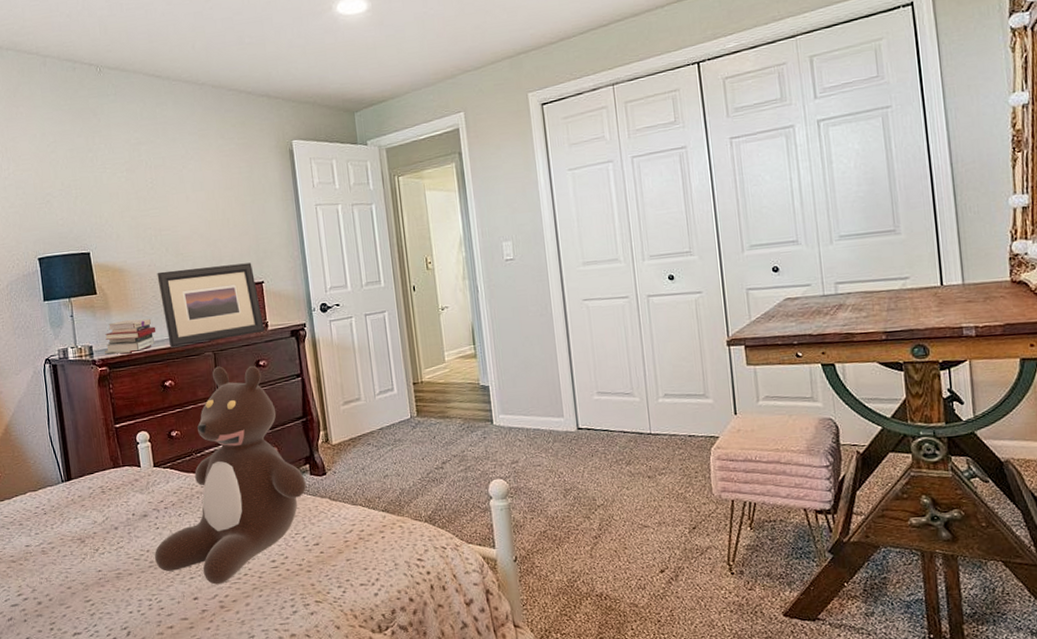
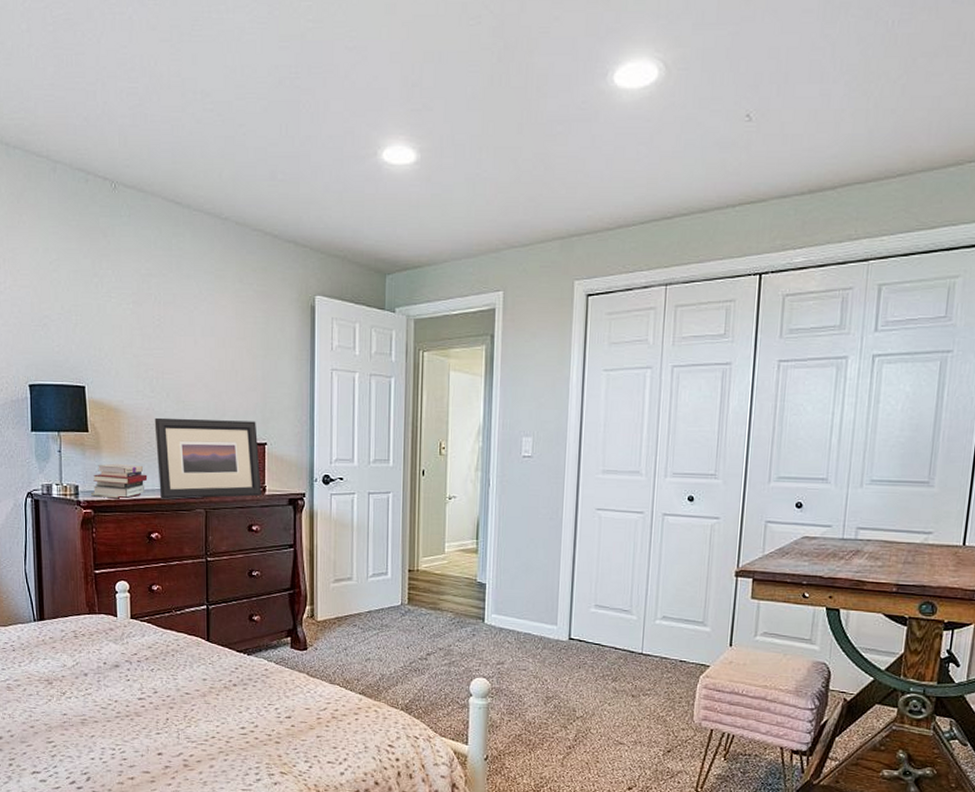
stuffed animal: present [154,365,307,585] -> none [122,525,286,744]

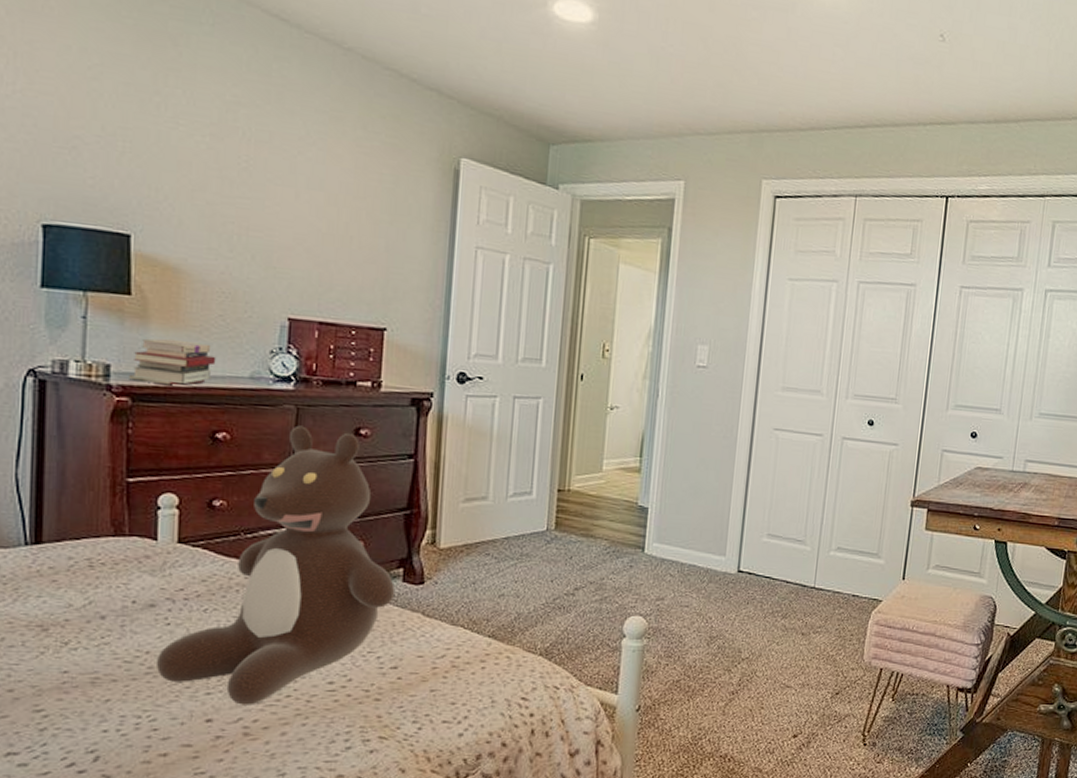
stuffed animal: none [122,525,286,744] -> present [155,425,396,705]
picture frame: present [154,417,261,500] -> none [231,284,376,393]

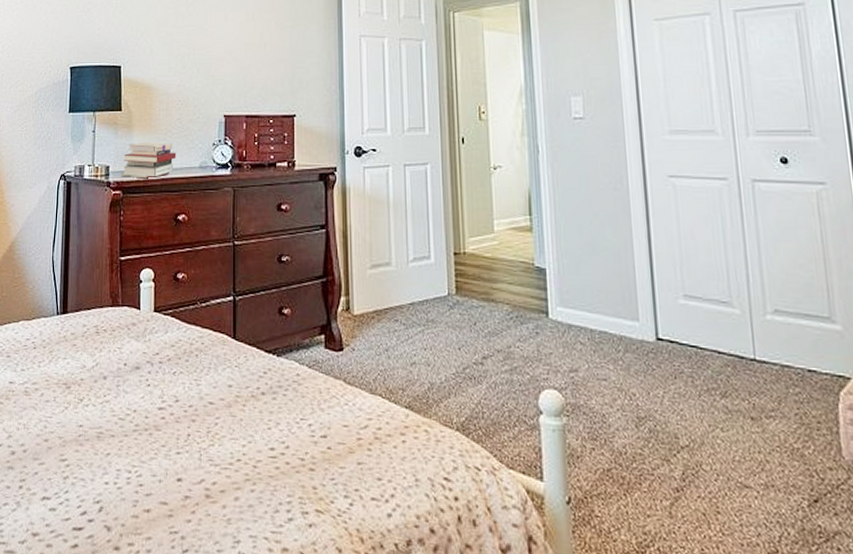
stuffed animal: present [155,425,396,705] -> none [140,205,320,467]

